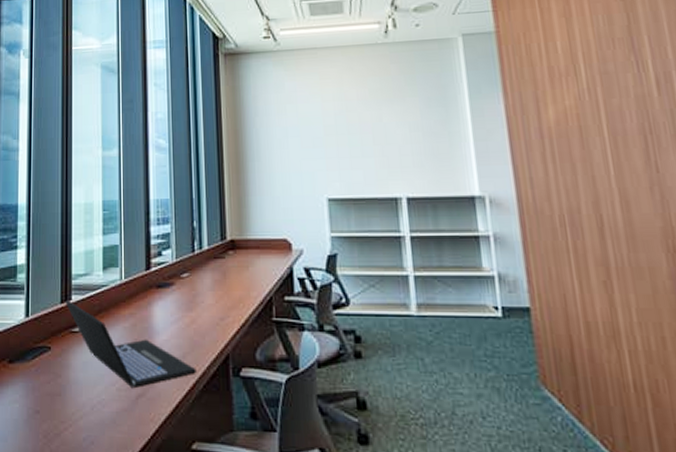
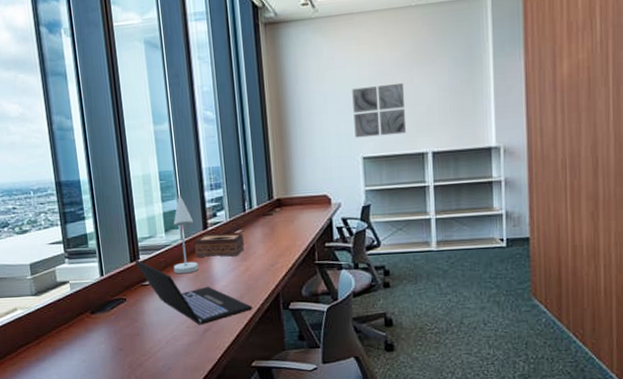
desk lamp: none [108,228,137,322] -> present [173,195,199,274]
tissue box: none [135,276,191,305] -> present [194,233,245,257]
wall art: none [315,120,377,177] -> present [352,82,407,138]

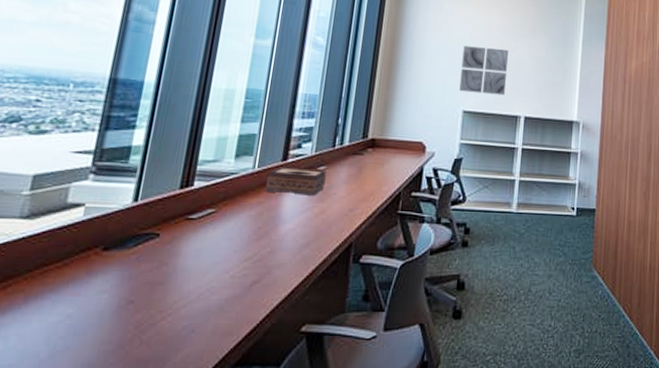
laptop: present [134,259,252,324] -> none [185,185,318,274]
desk lamp: present [173,195,199,274] -> none [233,117,274,210]

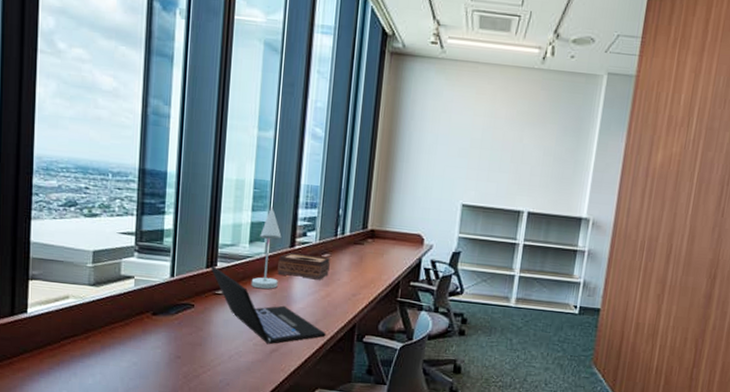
laptop: none [185,185,318,274] -> present [211,265,326,344]
desk lamp: none [233,117,274,210] -> present [251,207,282,290]
wall art: present [459,45,509,96] -> none [458,136,514,189]

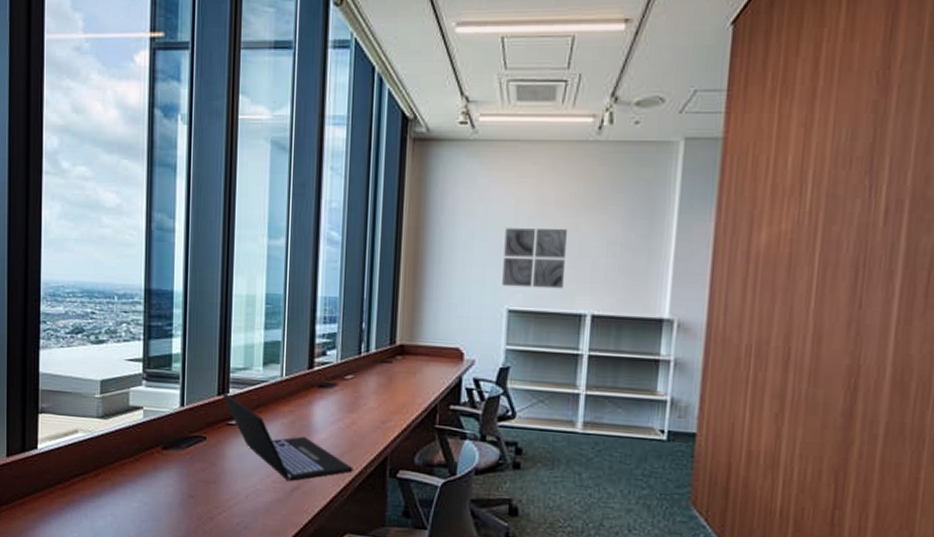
desk lamp: present [251,207,282,290] -> none [266,324,299,418]
tissue box: present [277,253,330,280] -> none [295,375,354,406]
wall art: none [458,136,514,189] -> present [502,228,568,289]

